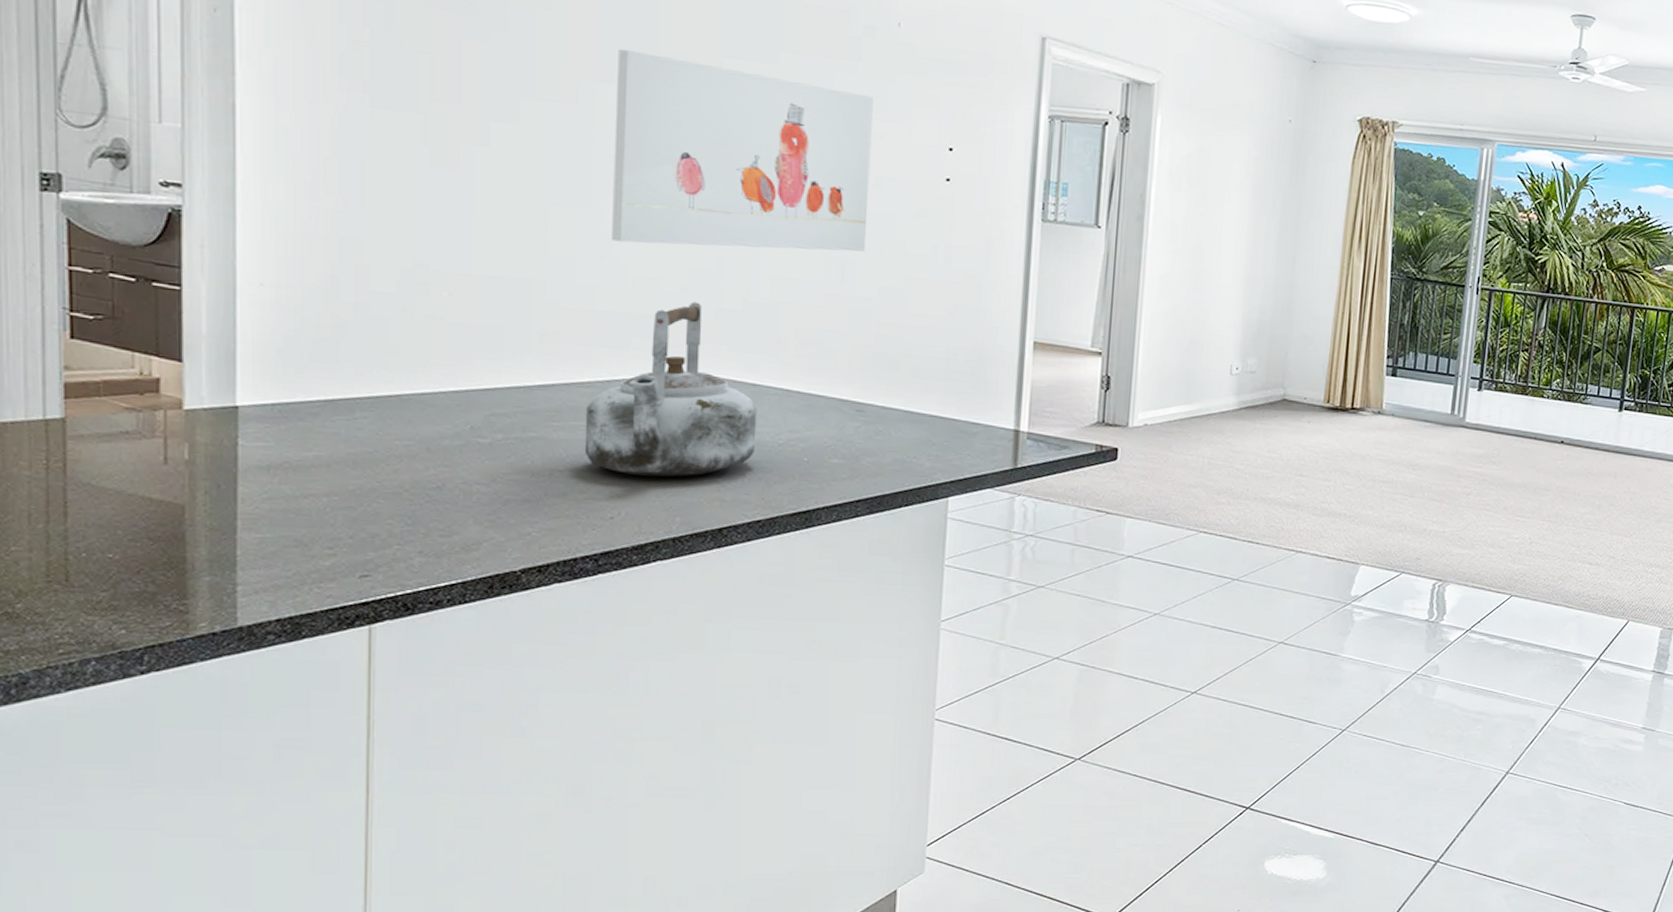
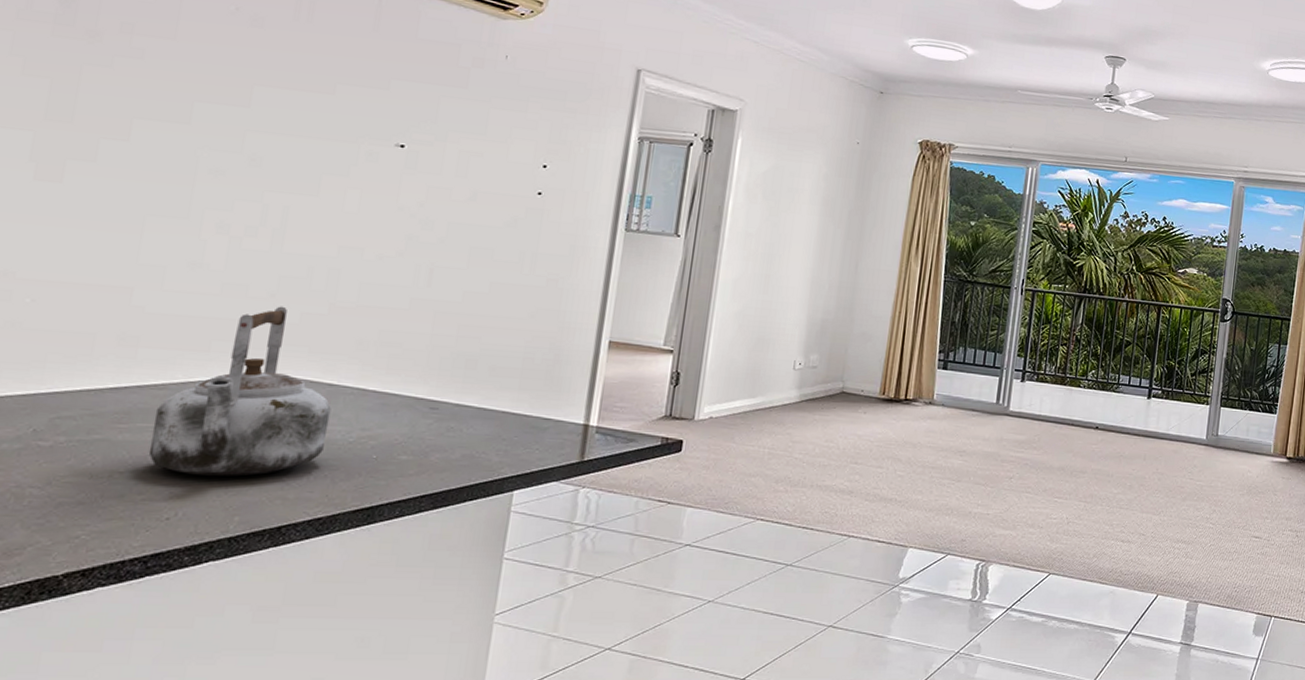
wall art: present [612,48,873,252] -> none [206,75,476,259]

